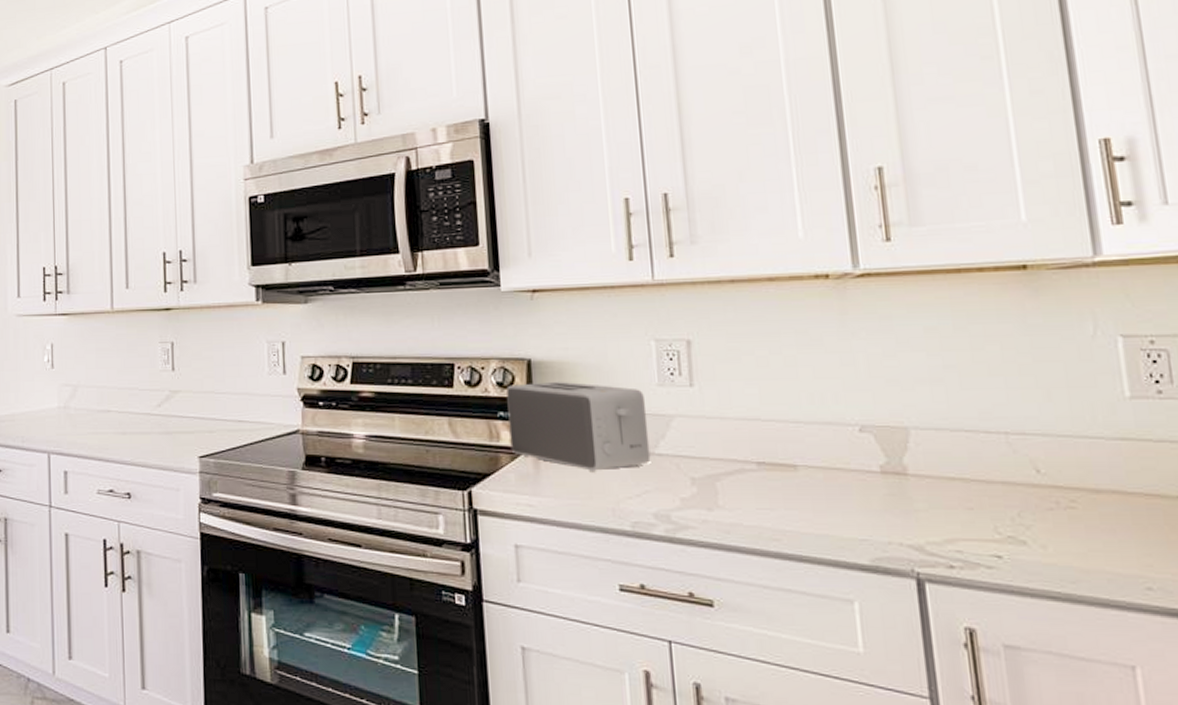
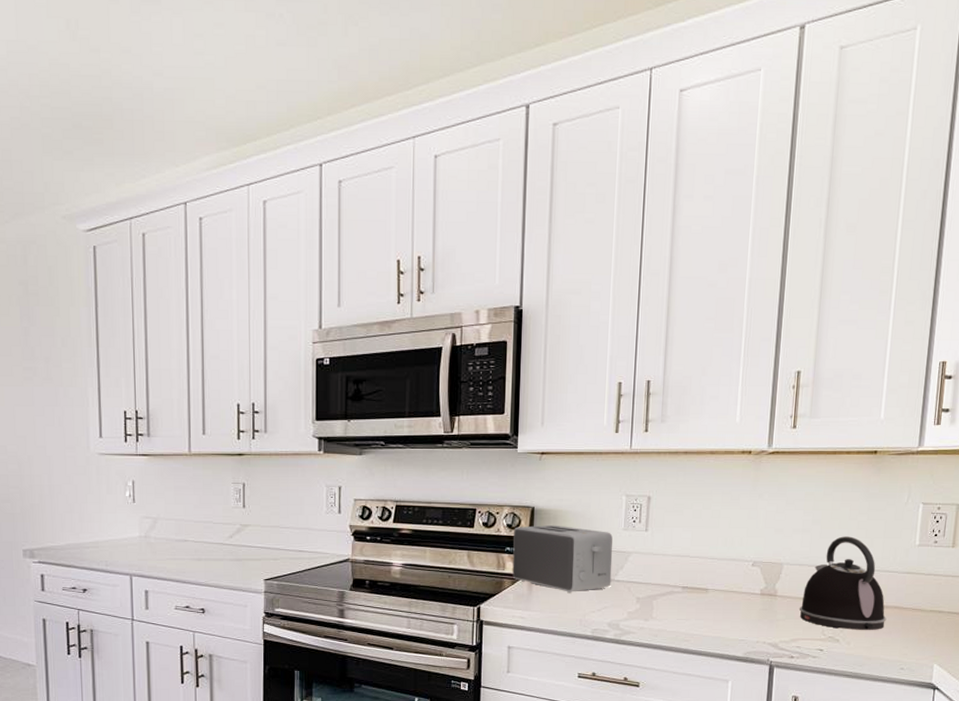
kettle: none [947,386,1102,528] -> present [799,536,887,631]

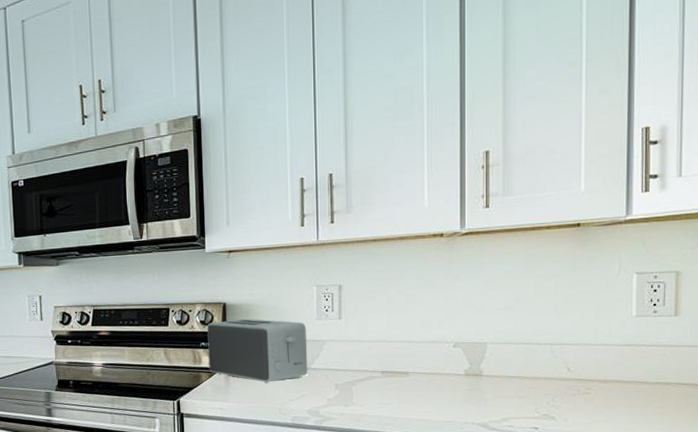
kettle: present [799,536,887,631] -> none [508,311,606,407]

